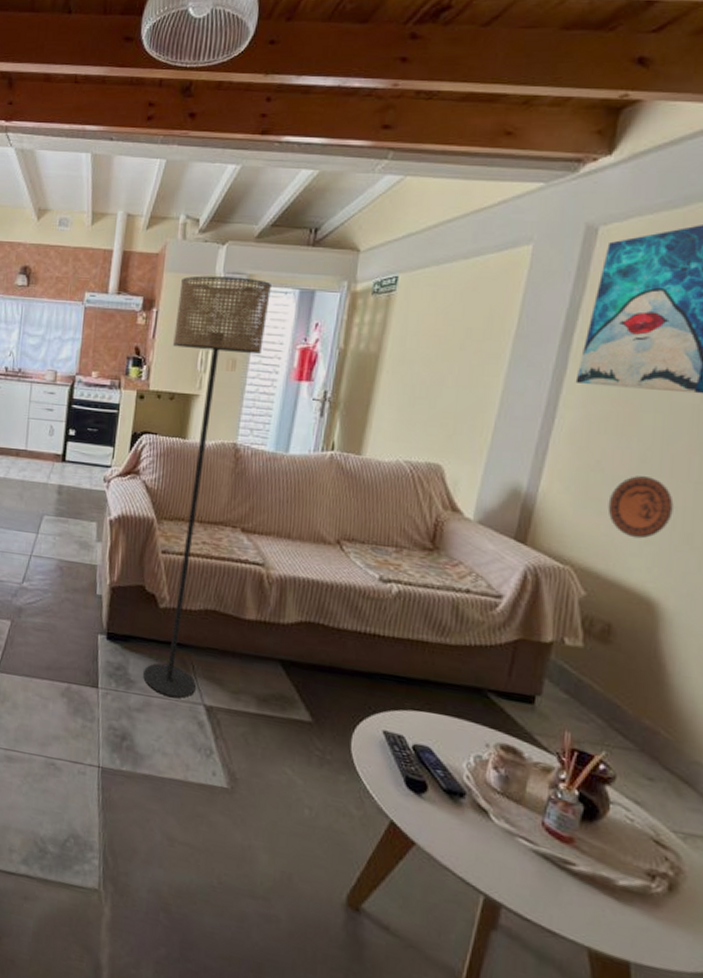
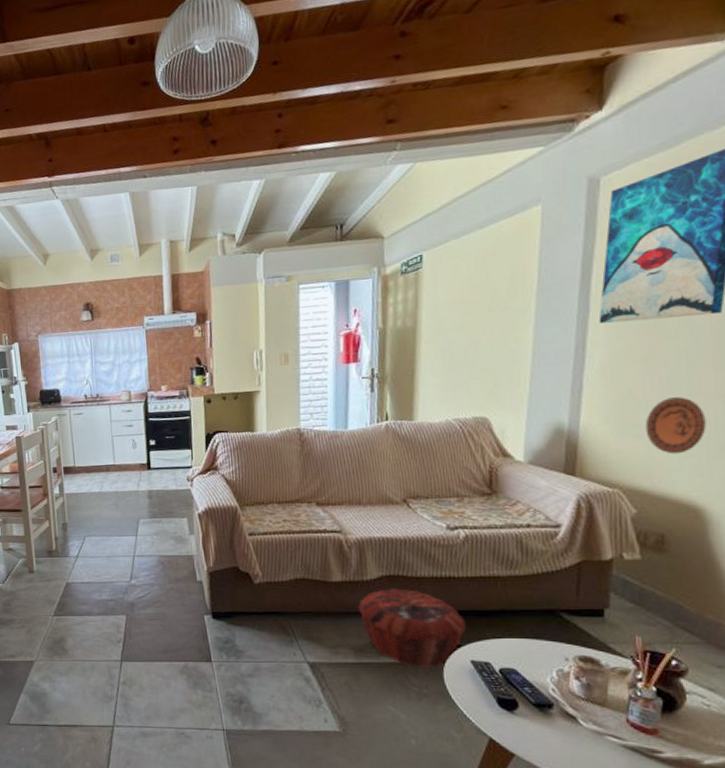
floor lamp: present [143,275,271,698] -> none [227,279,310,660]
woven basket: none [269,636,384,731] -> present [358,588,466,667]

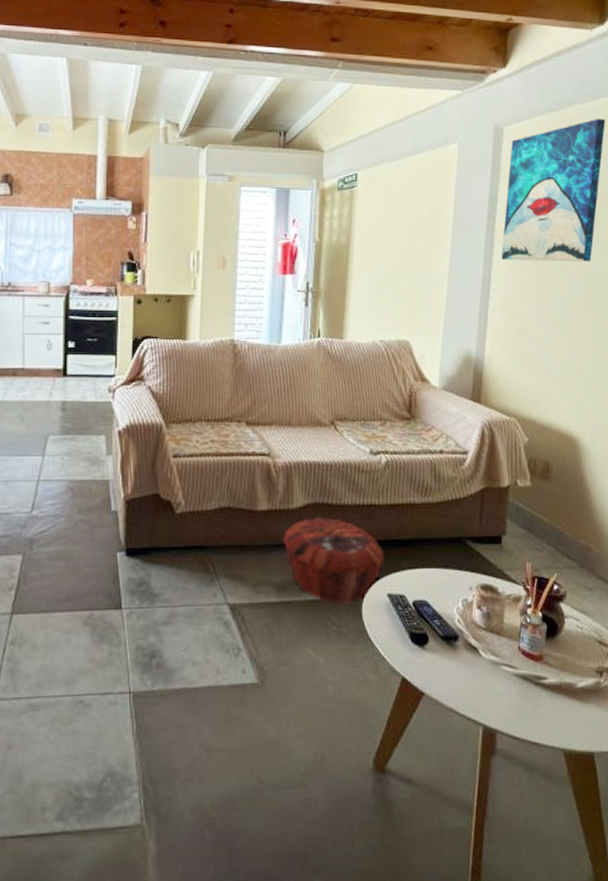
decorative plate: present [645,397,707,454] -> none [535,334,580,387]

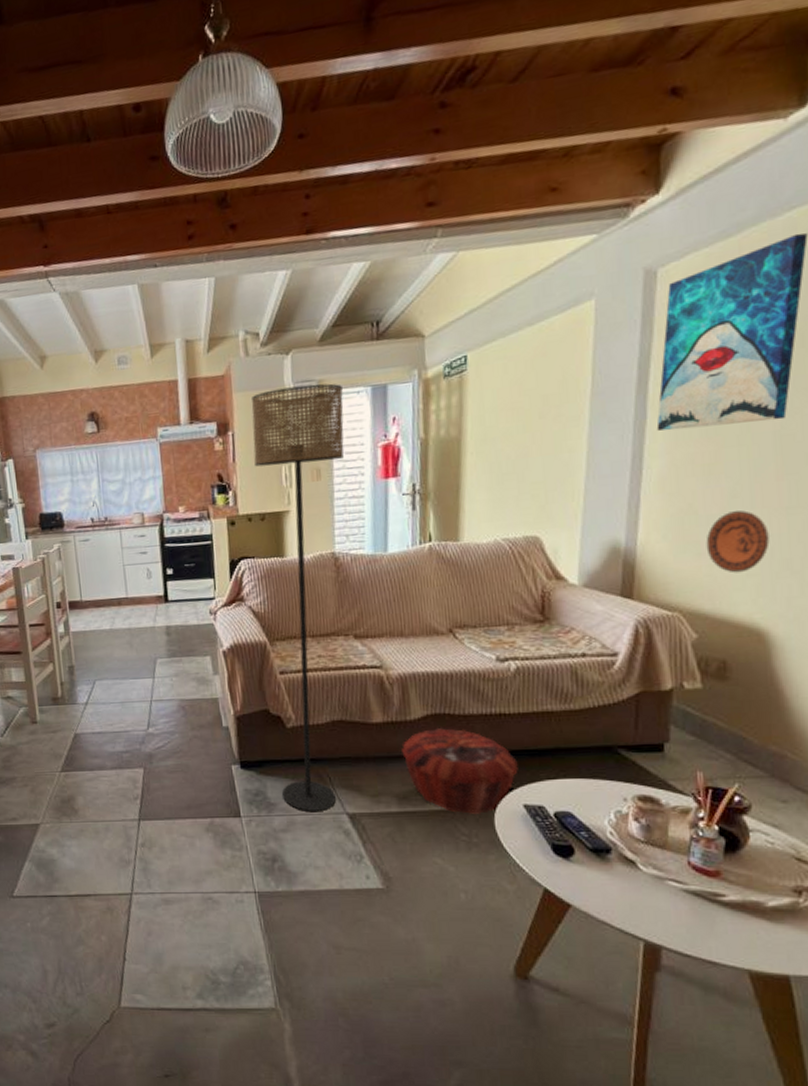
floor lamp: none [165,178,251,603] -> present [251,383,344,813]
decorative plate: none [535,334,580,387] -> present [706,510,770,573]

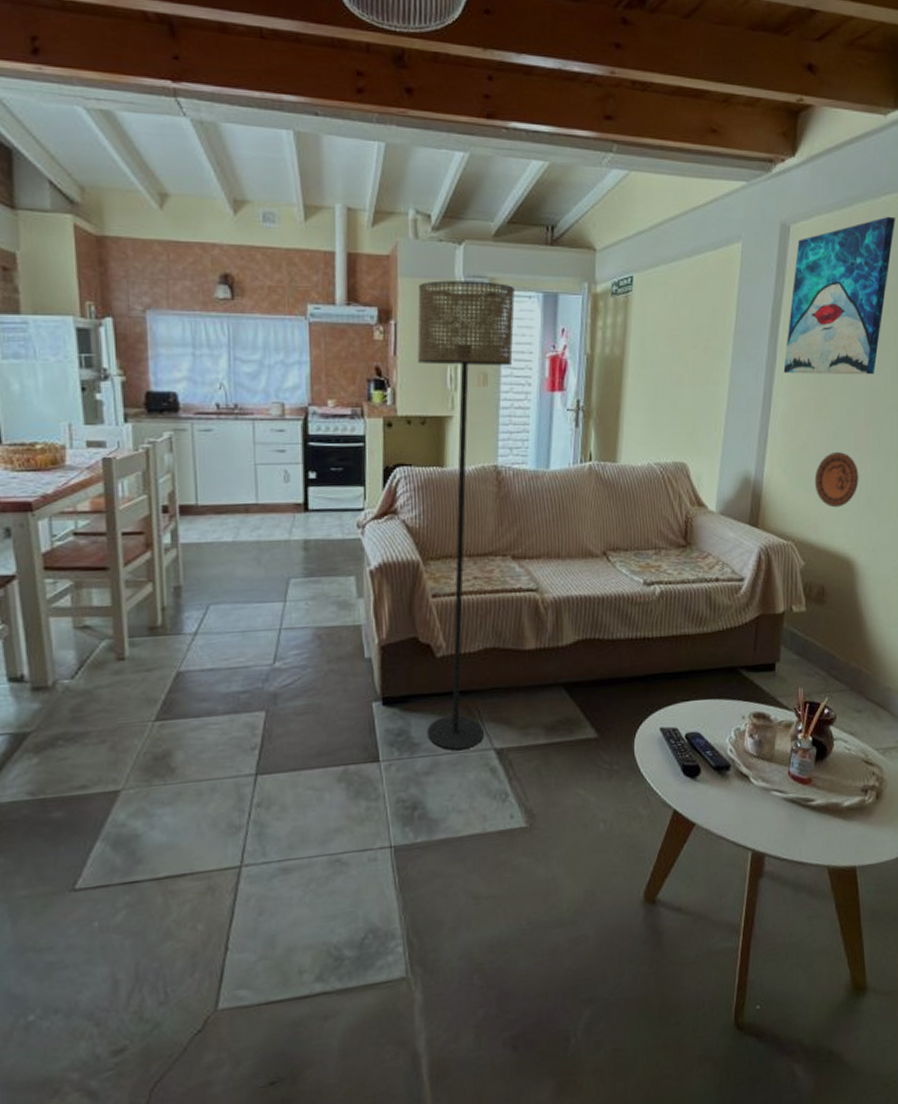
woven basket: present [402,728,518,814] -> none [552,653,657,741]

